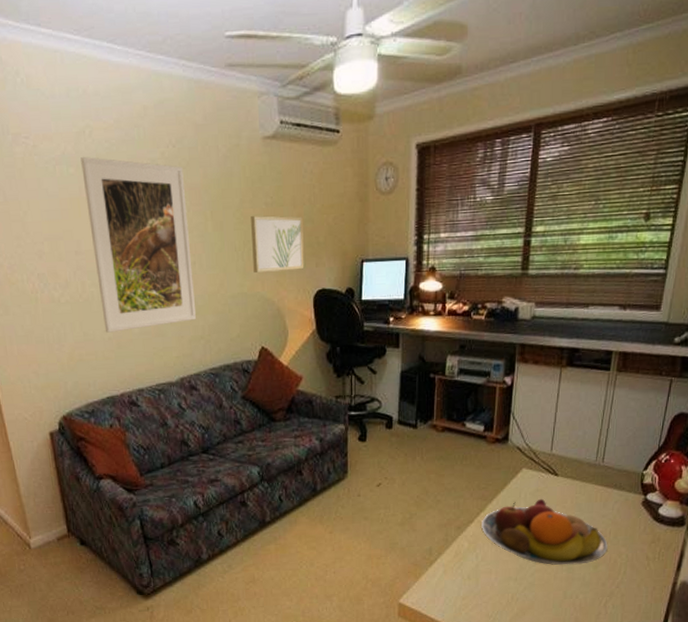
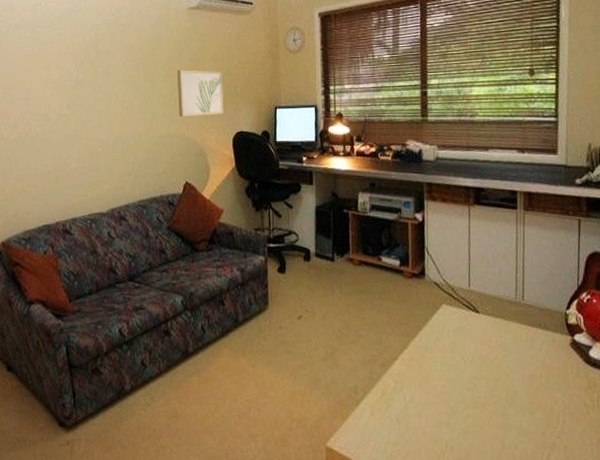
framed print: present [81,157,197,333] -> none [36,23,128,167]
fruit bowl: present [481,498,608,565] -> none [406,336,542,410]

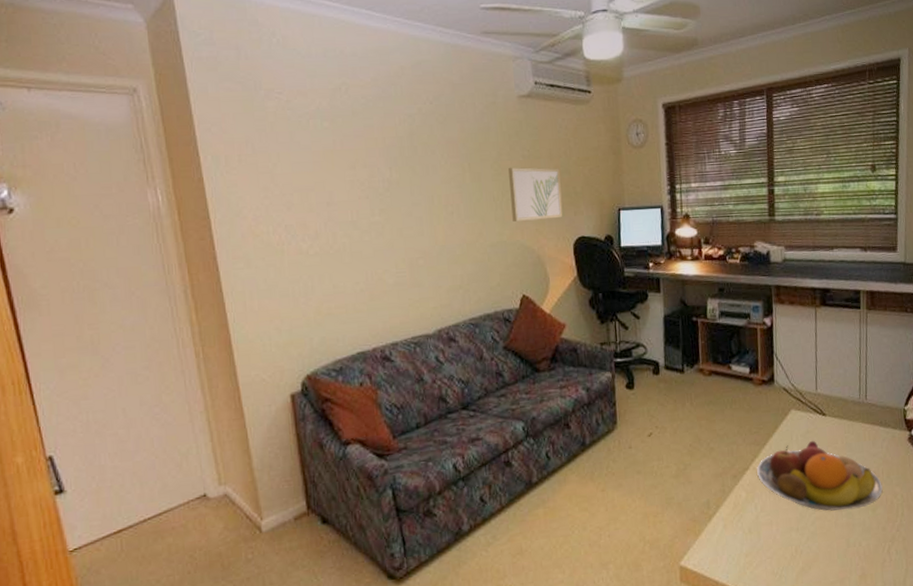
fruit bowl: none [406,336,542,410] -> present [757,440,883,511]

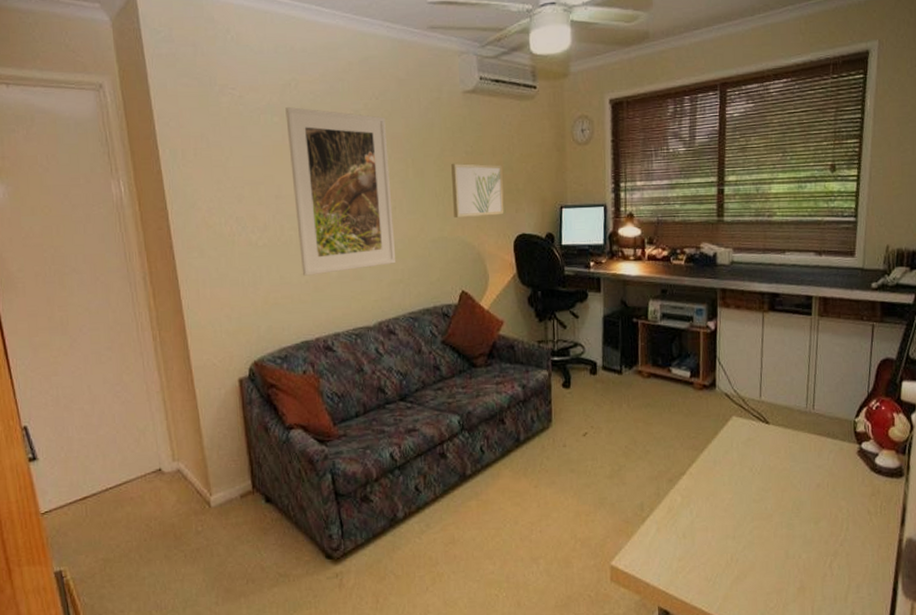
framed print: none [336,112,455,284] -> present [285,107,397,276]
fruit bowl: present [757,440,883,511] -> none [694,448,827,521]

